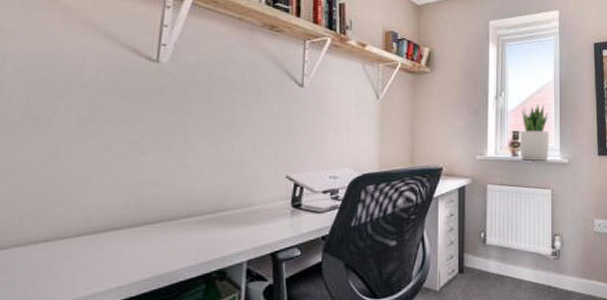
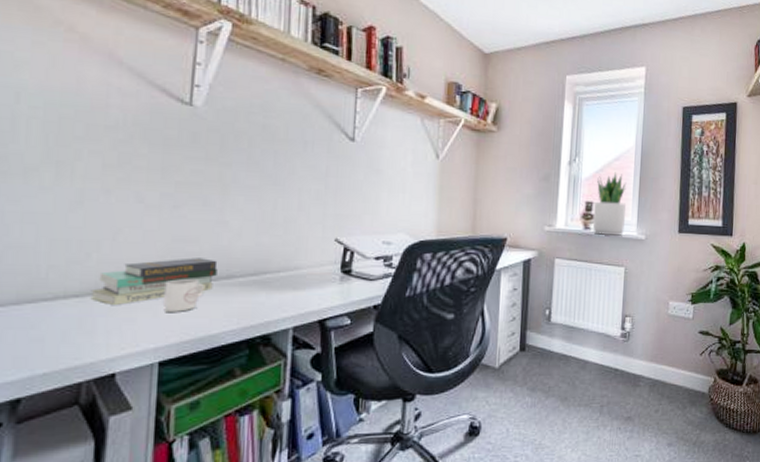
books: none [59,199,179,249] -> present [90,258,218,306]
mug: none [126,218,165,252] -> present [162,278,204,312]

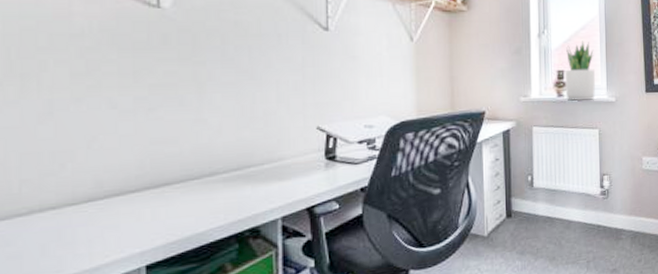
books: present [90,258,218,306] -> none [68,157,200,215]
mug: present [162,278,204,312] -> none [144,178,187,215]

